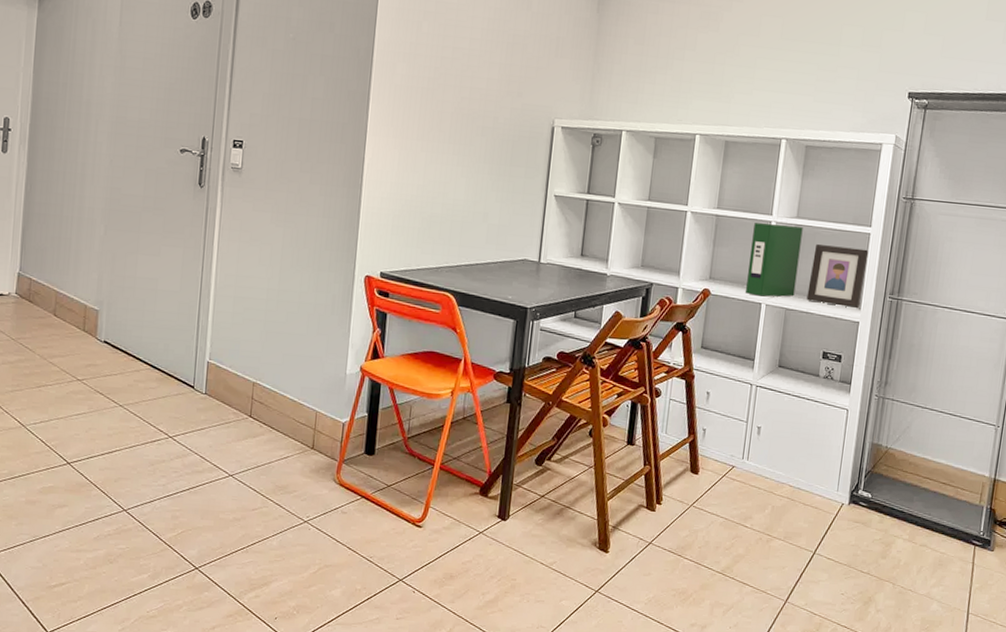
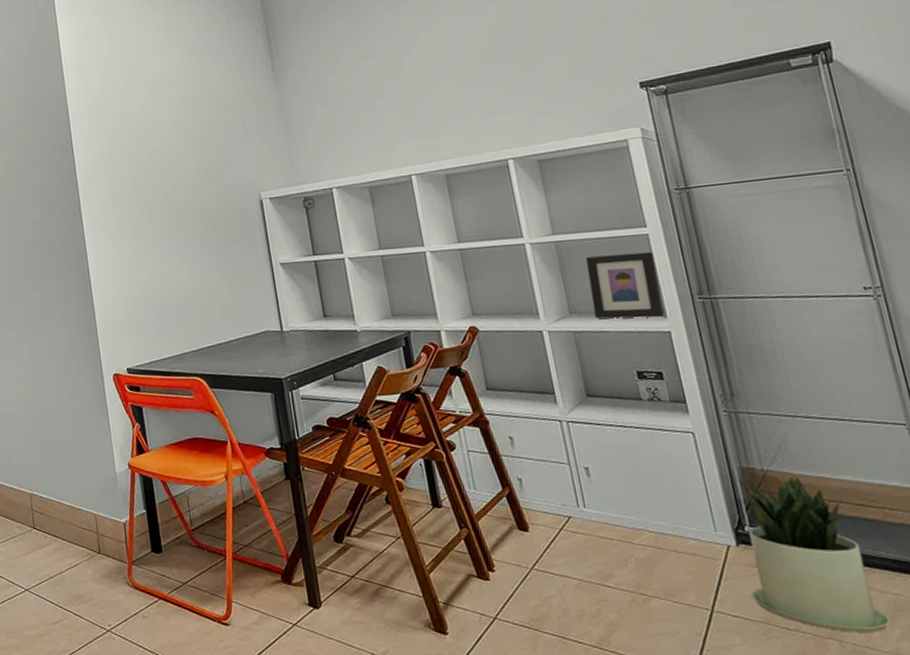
binder: present [746,223,803,297] -> none [505,243,579,324]
planter: none [845,452,933,579] -> present [737,476,892,632]

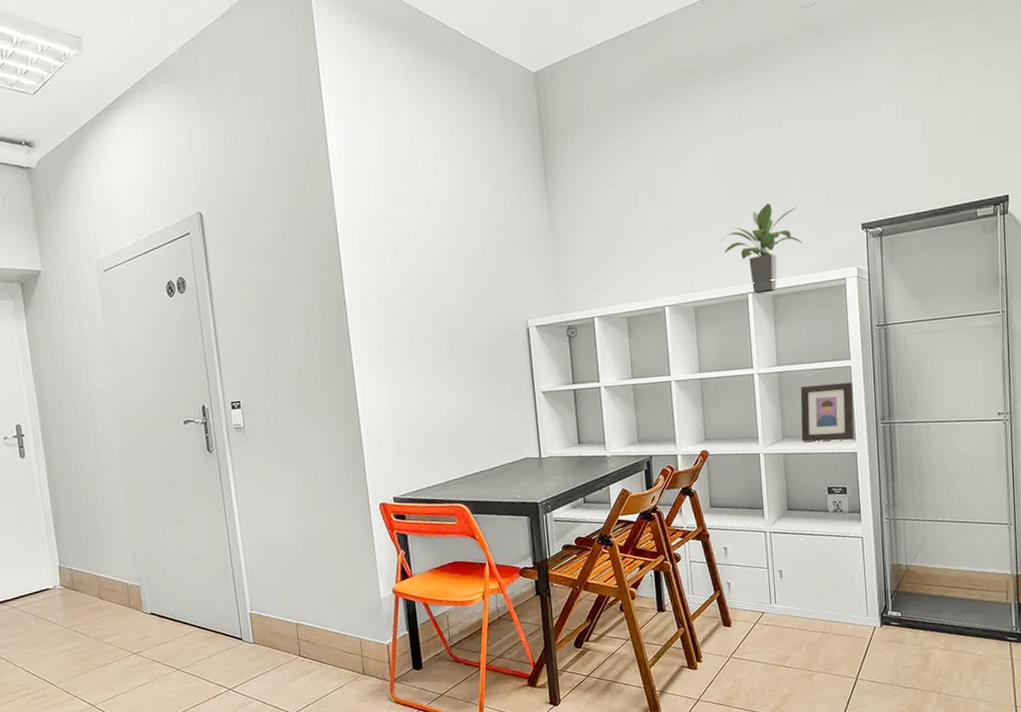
potted plant: none [467,67,568,160] -> present [719,203,803,294]
planter: present [737,476,892,632] -> none [885,569,974,686]

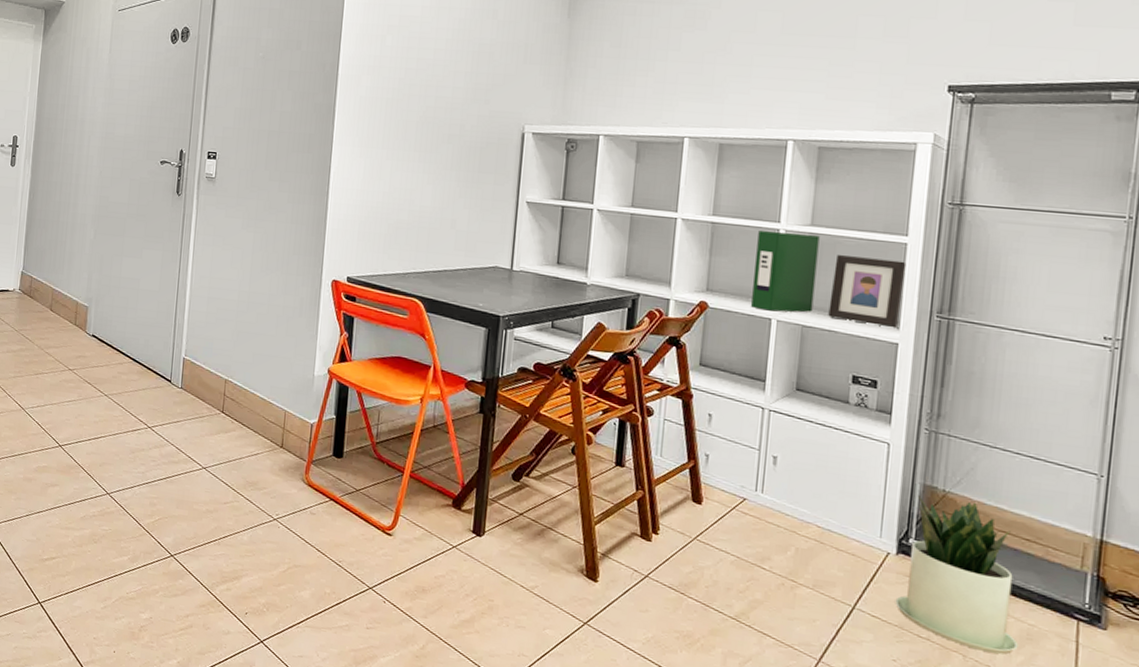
potted plant: present [719,203,803,294] -> none [762,46,867,144]
binder: none [738,374,790,448] -> present [751,231,820,312]
planter: none [885,569,974,686] -> present [895,494,1019,655]

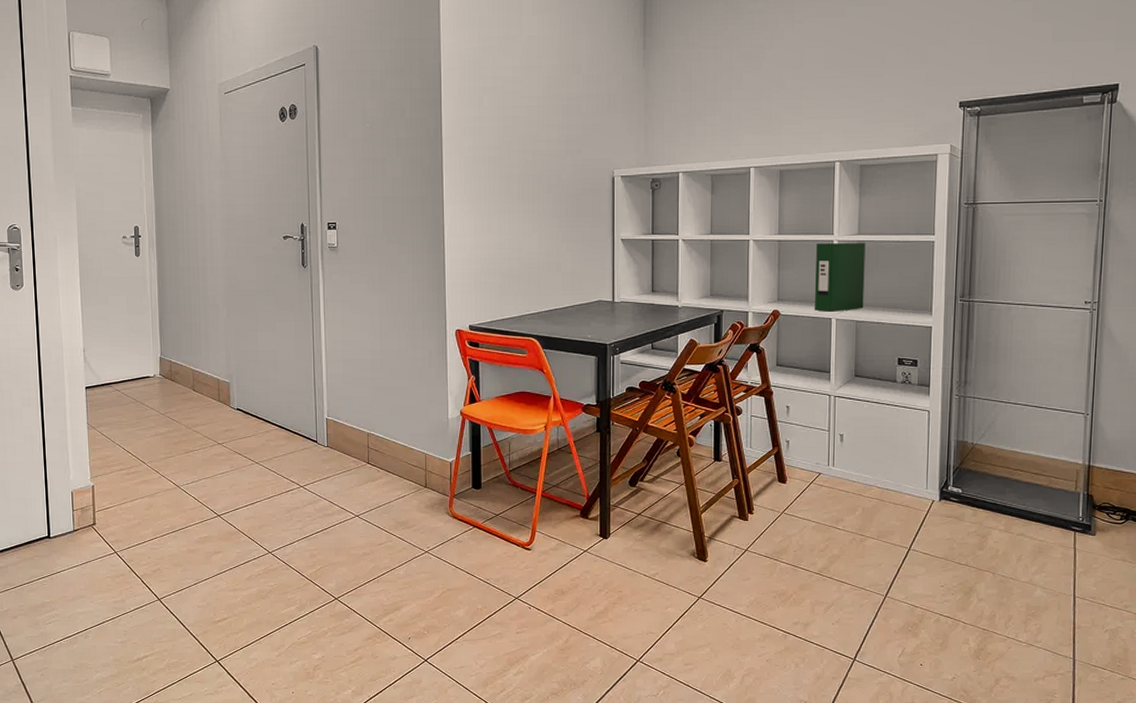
picture frame: present [828,255,907,329] -> none [876,257,935,314]
planter: present [895,494,1019,655] -> none [940,449,1033,567]

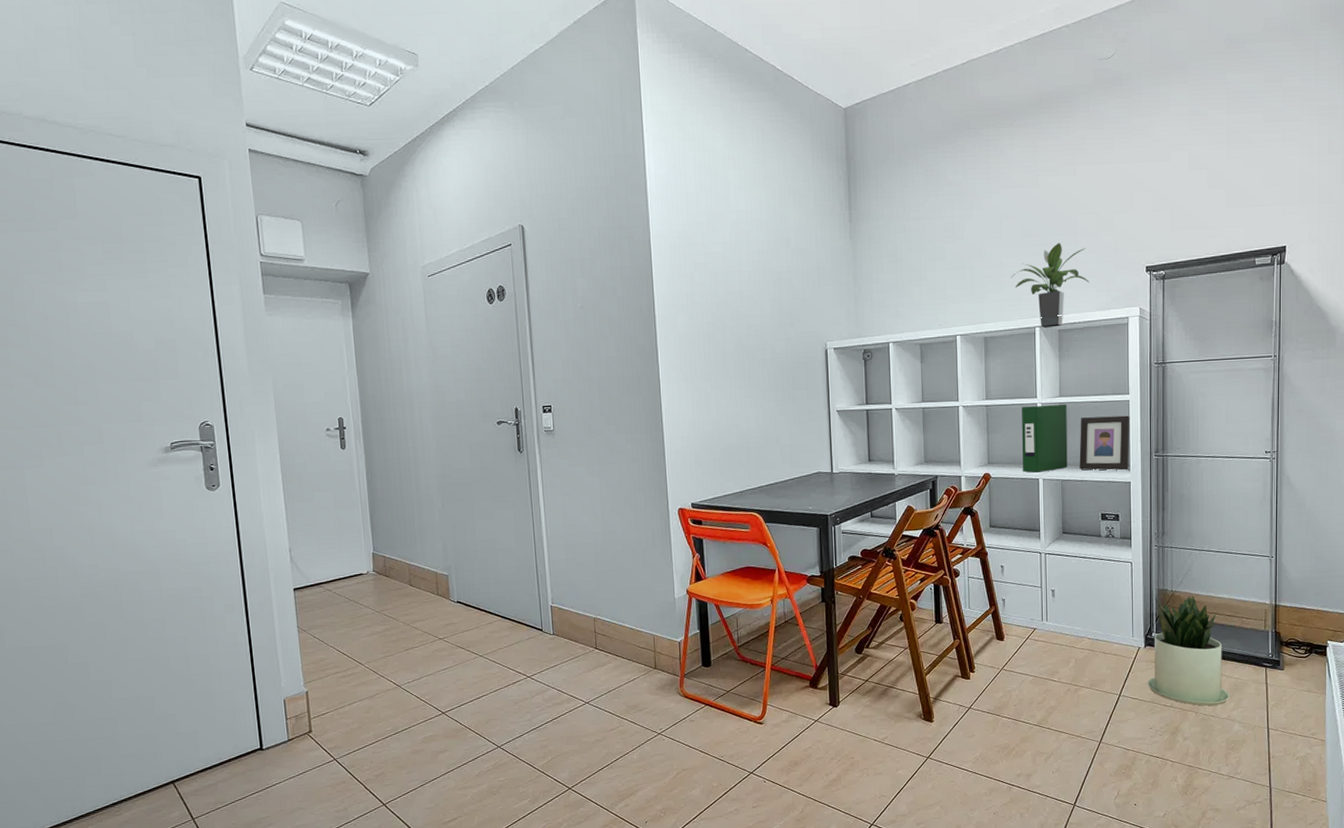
potted plant: none [811,75,896,163] -> present [1011,243,1089,328]
picture frame: none [876,257,935,314] -> present [1079,415,1130,471]
planter: none [940,449,1033,567] -> present [1147,595,1230,706]

